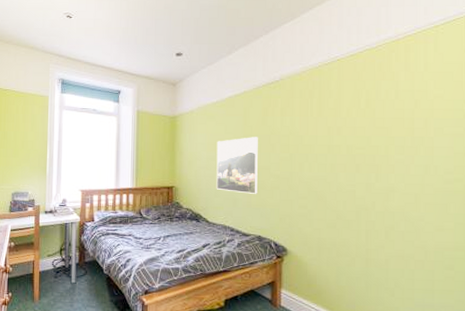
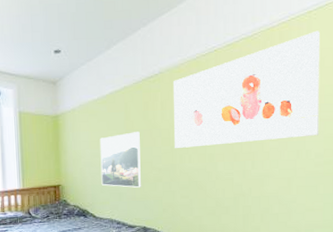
wall art: none [293,45,449,156] -> present [173,30,321,148]

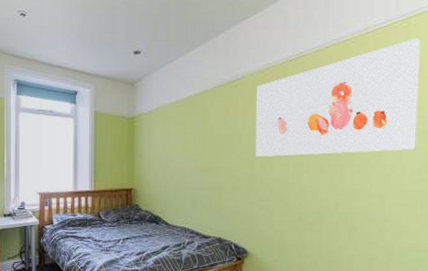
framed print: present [100,132,141,188] -> none [175,137,219,196]

